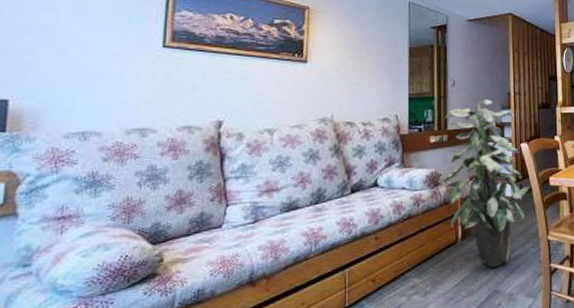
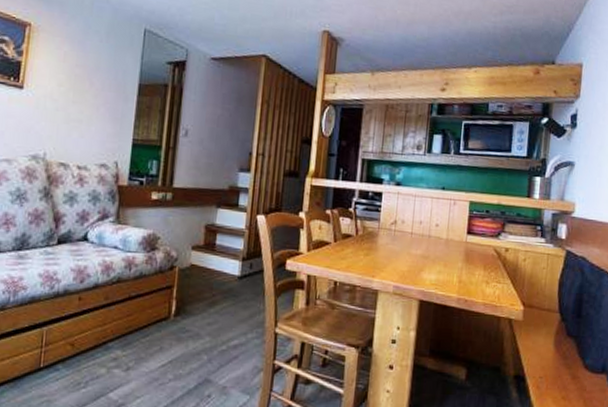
indoor plant: present [442,100,530,268] -> none [160,157,262,353]

